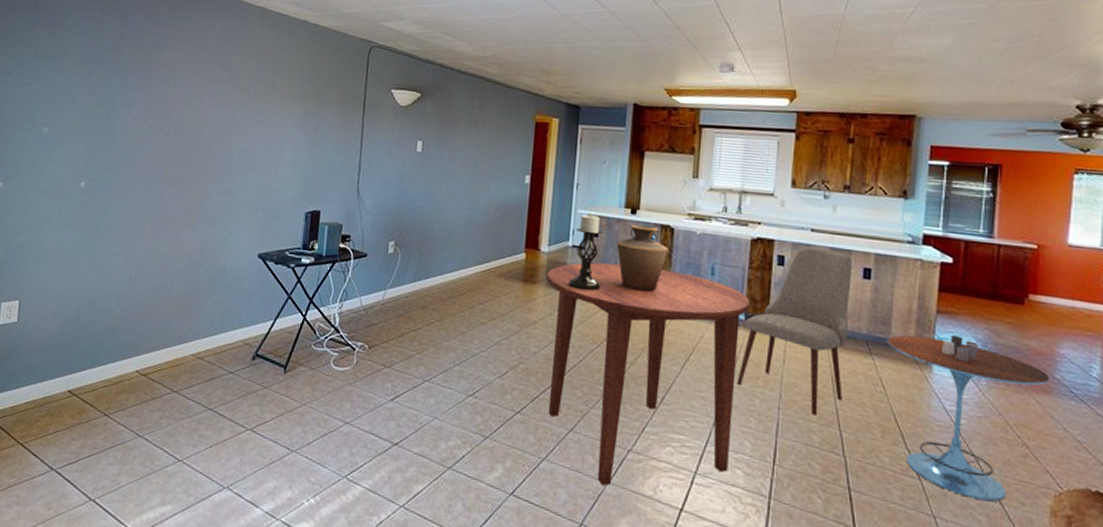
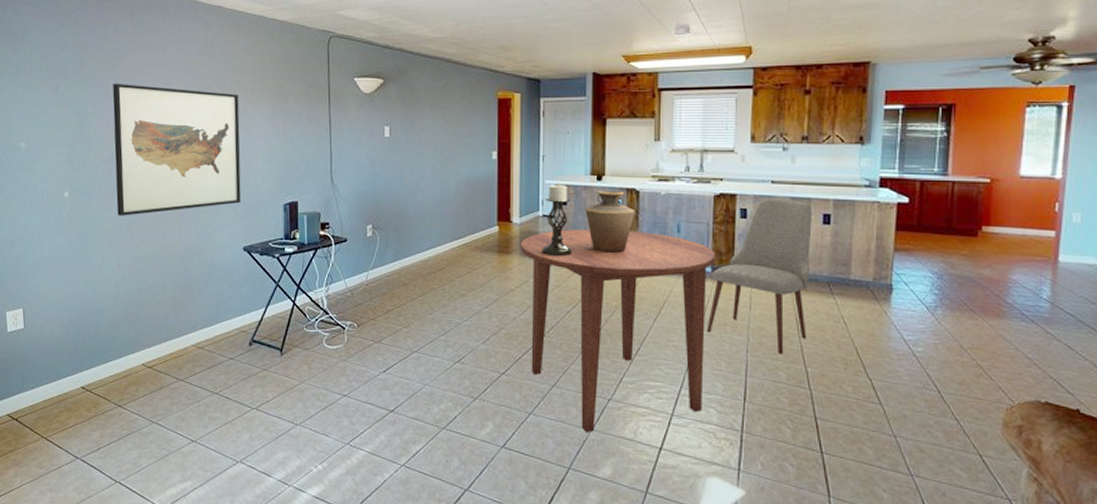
wall art: none [132,75,273,212] -> present [112,83,241,216]
side table: present [887,335,1051,502] -> none [847,271,1003,419]

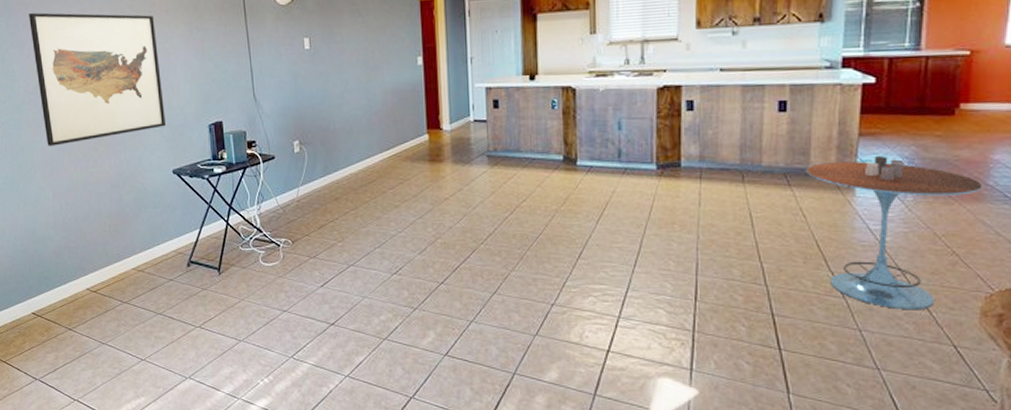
dining table: present [520,229,715,432] -> none [451,130,660,337]
candle holder: present [542,182,572,257] -> none [475,85,507,163]
vase: present [585,190,635,253] -> none [518,89,571,155]
chair: present [707,199,812,355] -> none [653,88,766,251]
side table: none [847,271,1003,419] -> present [806,156,983,310]

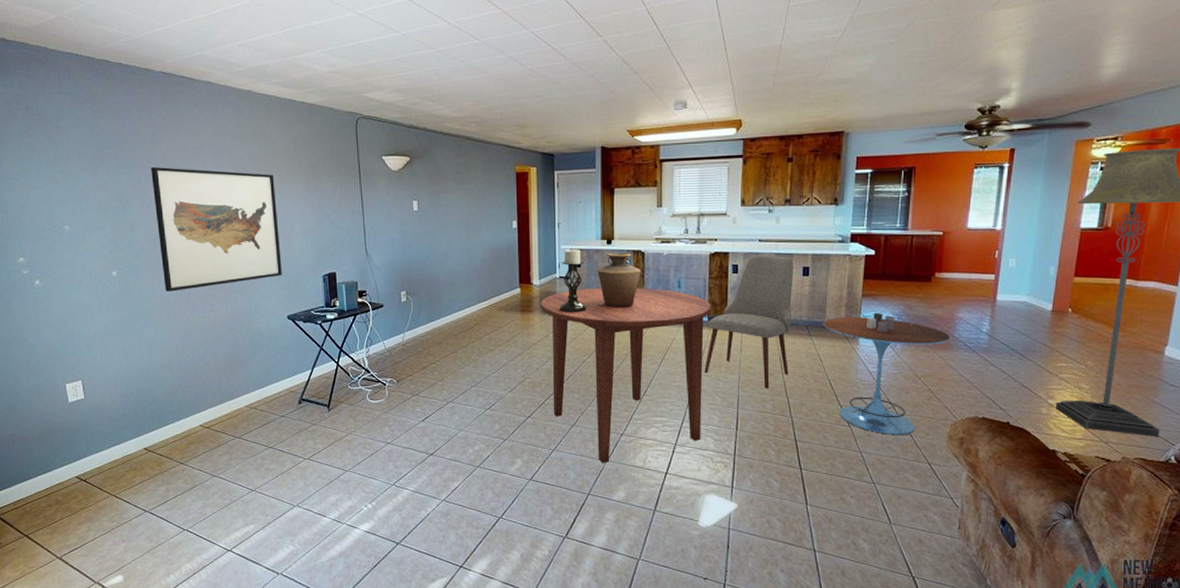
dining table: none [451,130,660,337] -> present [540,287,711,463]
candle holder: none [475,85,507,163] -> present [559,247,587,313]
vase: none [518,89,571,155] -> present [597,252,641,308]
chair: none [653,88,766,251] -> present [704,255,793,389]

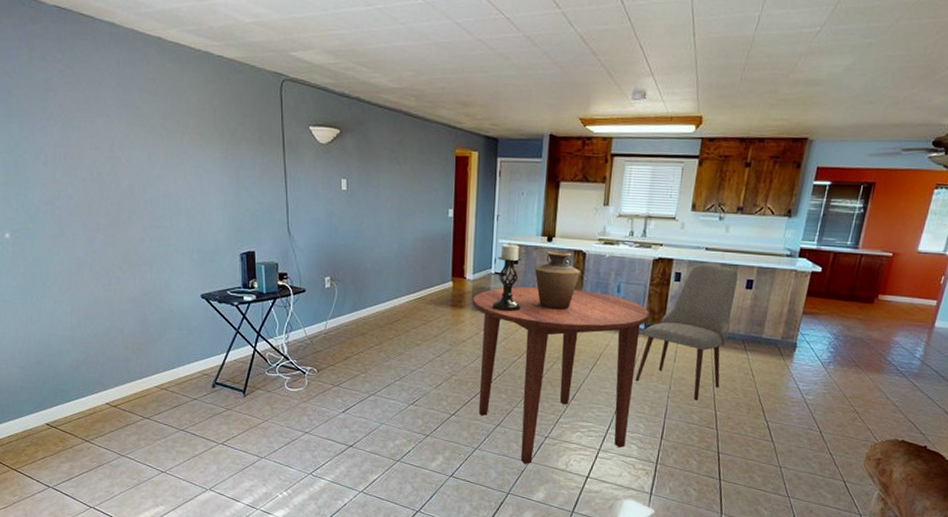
wall art: present [151,166,282,292] -> none [46,117,196,260]
side table: present [823,313,951,436] -> none [759,332,884,454]

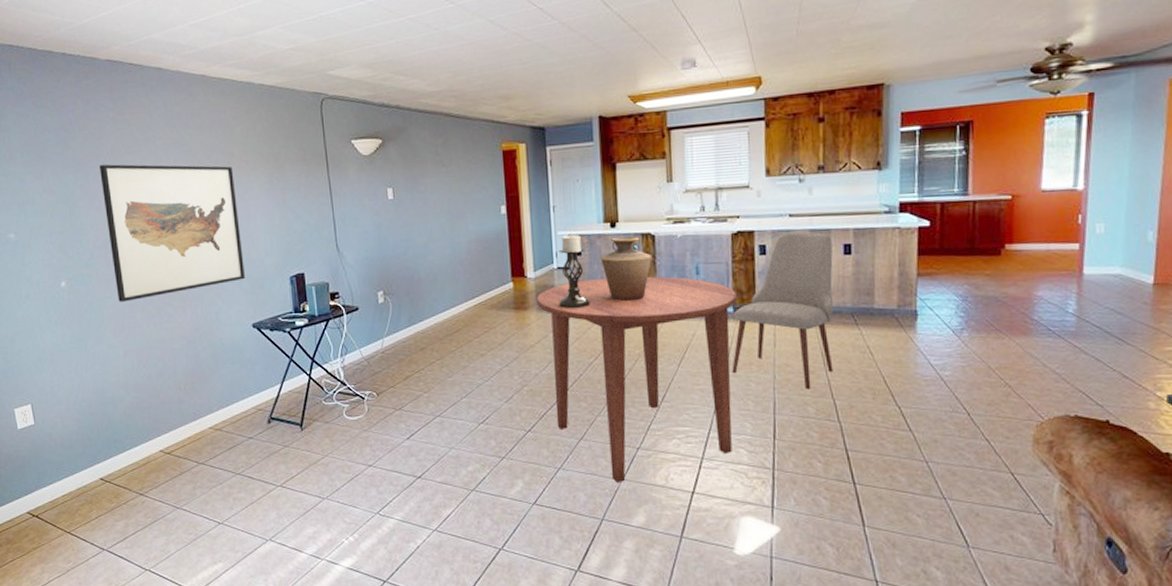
wall art: none [46,117,196,260] -> present [99,164,245,302]

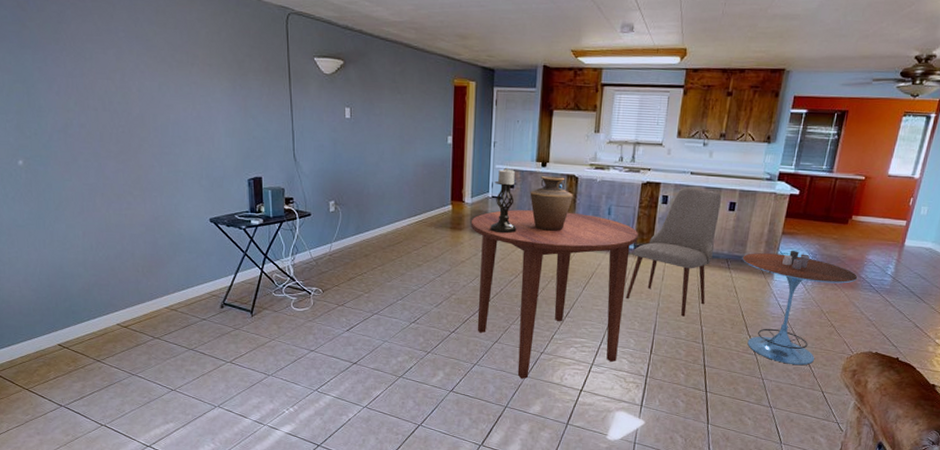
wall art: present [99,164,245,302] -> none [59,48,204,186]
side table: none [871,295,1029,441] -> present [742,251,858,366]

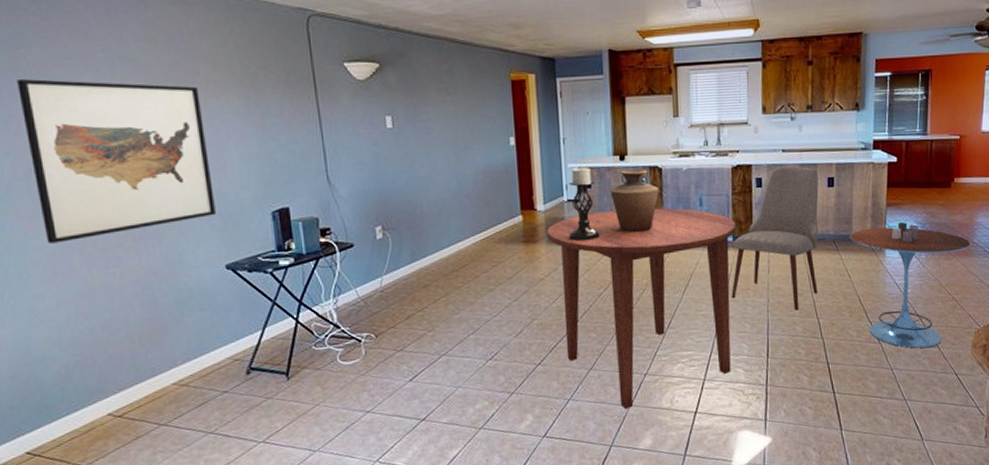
wall art: none [59,48,204,186] -> present [17,78,216,244]

